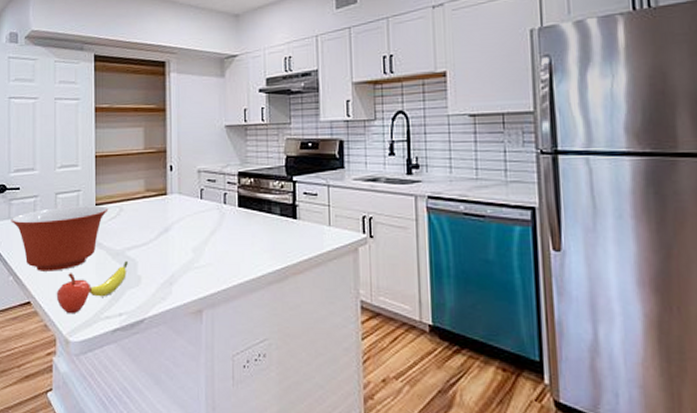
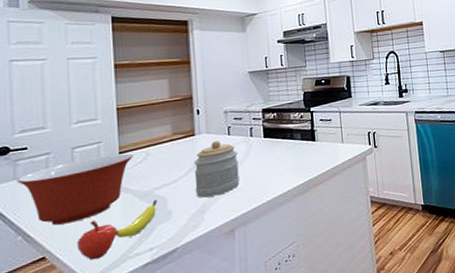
jar: none [164,204,210,267] -> present [194,141,240,198]

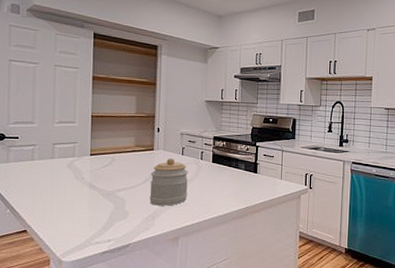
mixing bowl: present [17,153,134,226] -> none [9,155,102,206]
fruit: present [76,200,157,261] -> none [51,200,117,240]

